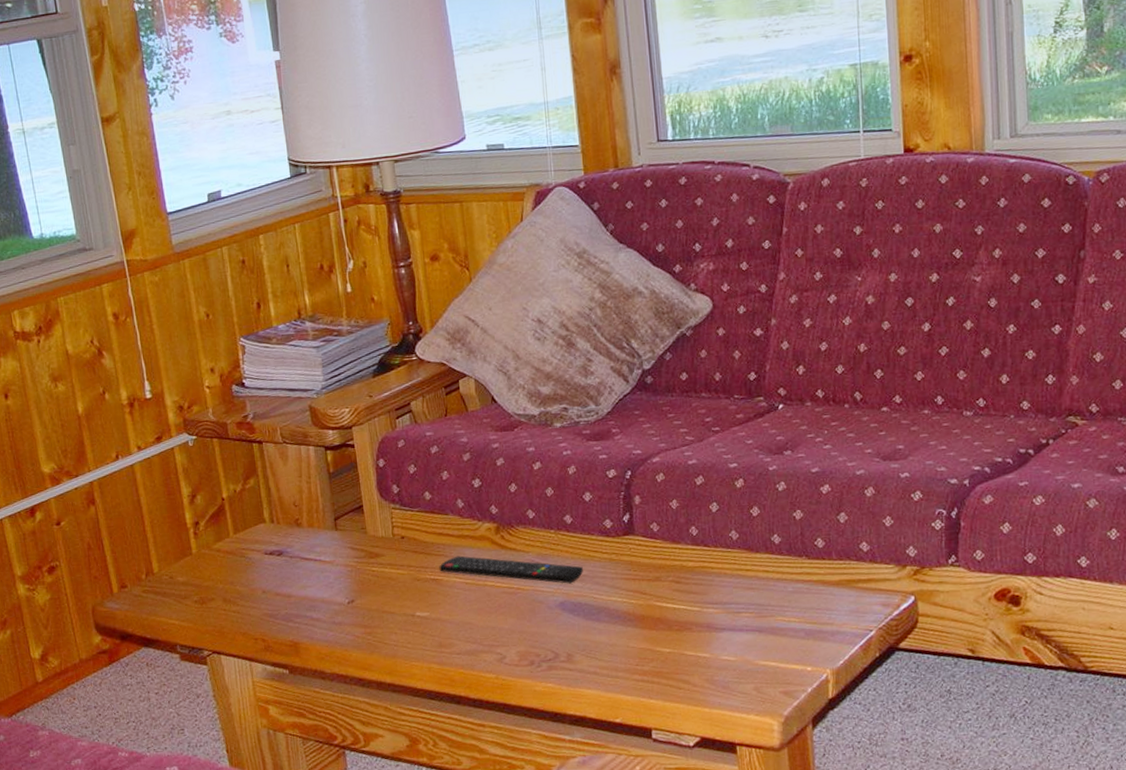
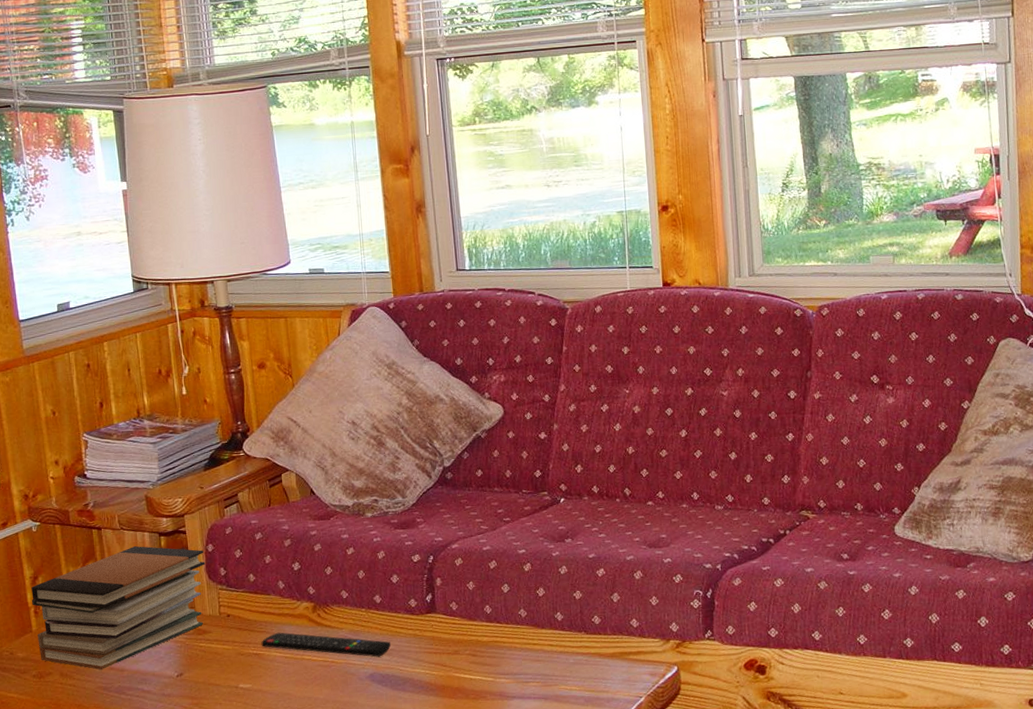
book stack: none [189,461,377,596] -> present [31,546,206,671]

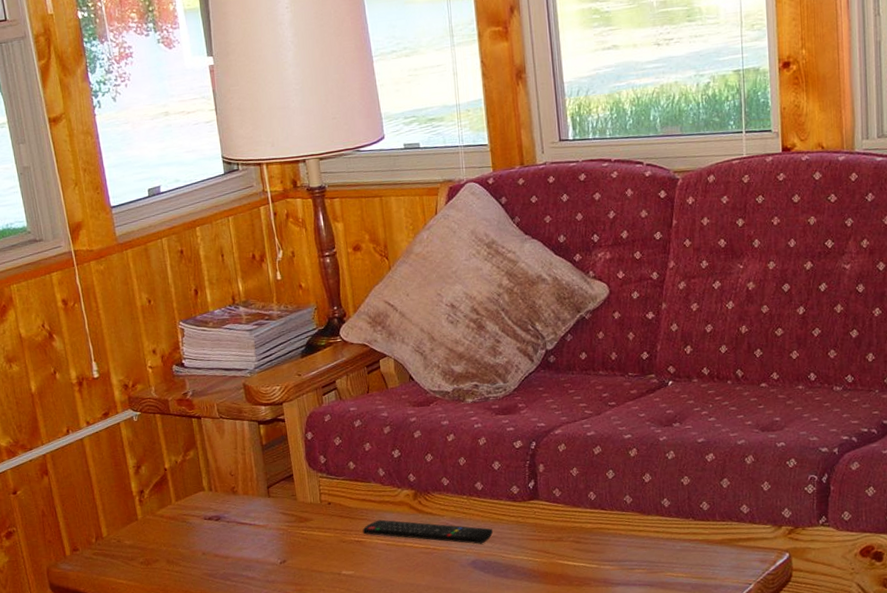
book stack: present [31,546,206,671] -> none [135,434,305,558]

